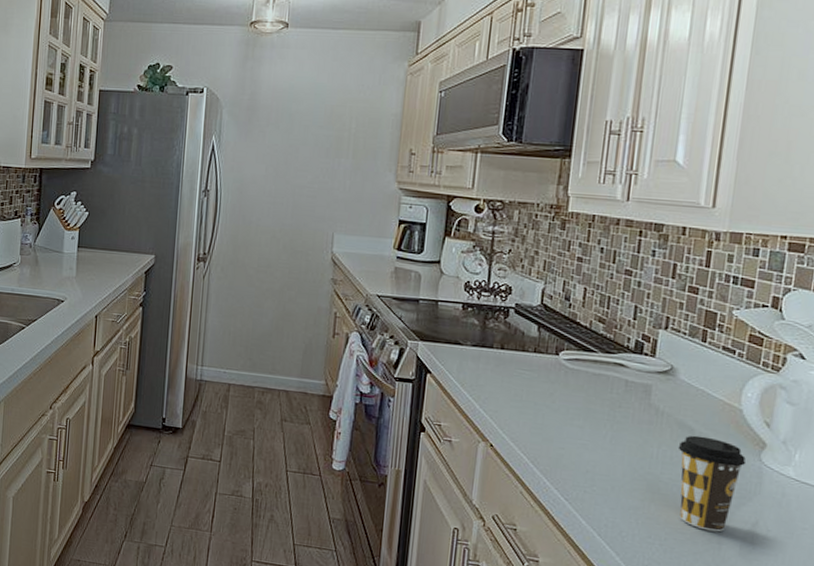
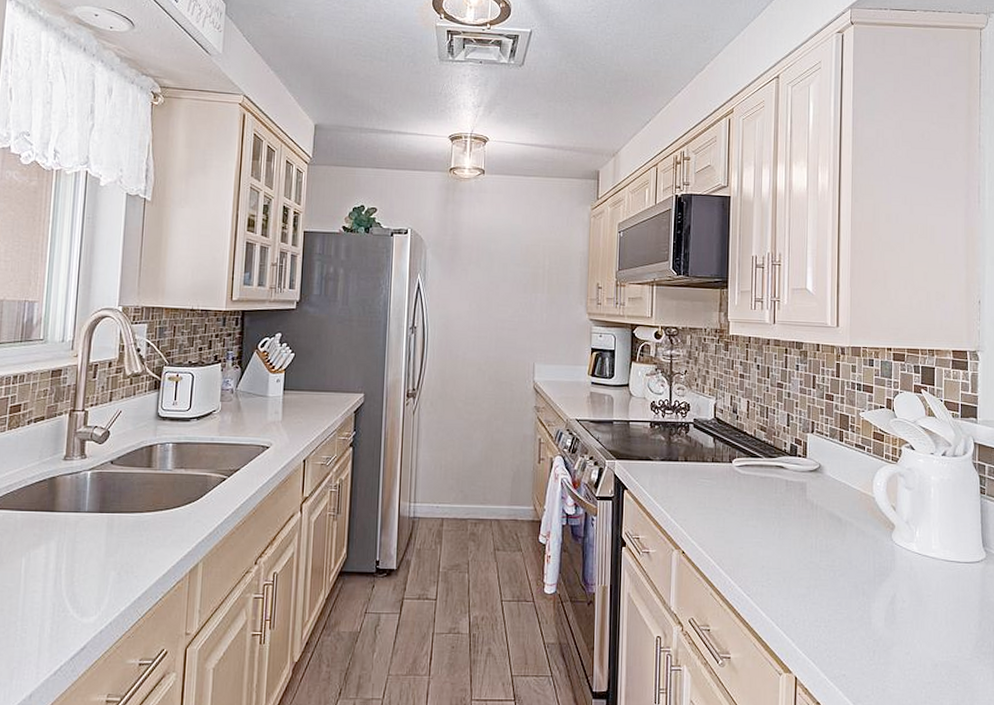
coffee cup: present [678,435,747,532] -> none [831,524,882,608]

